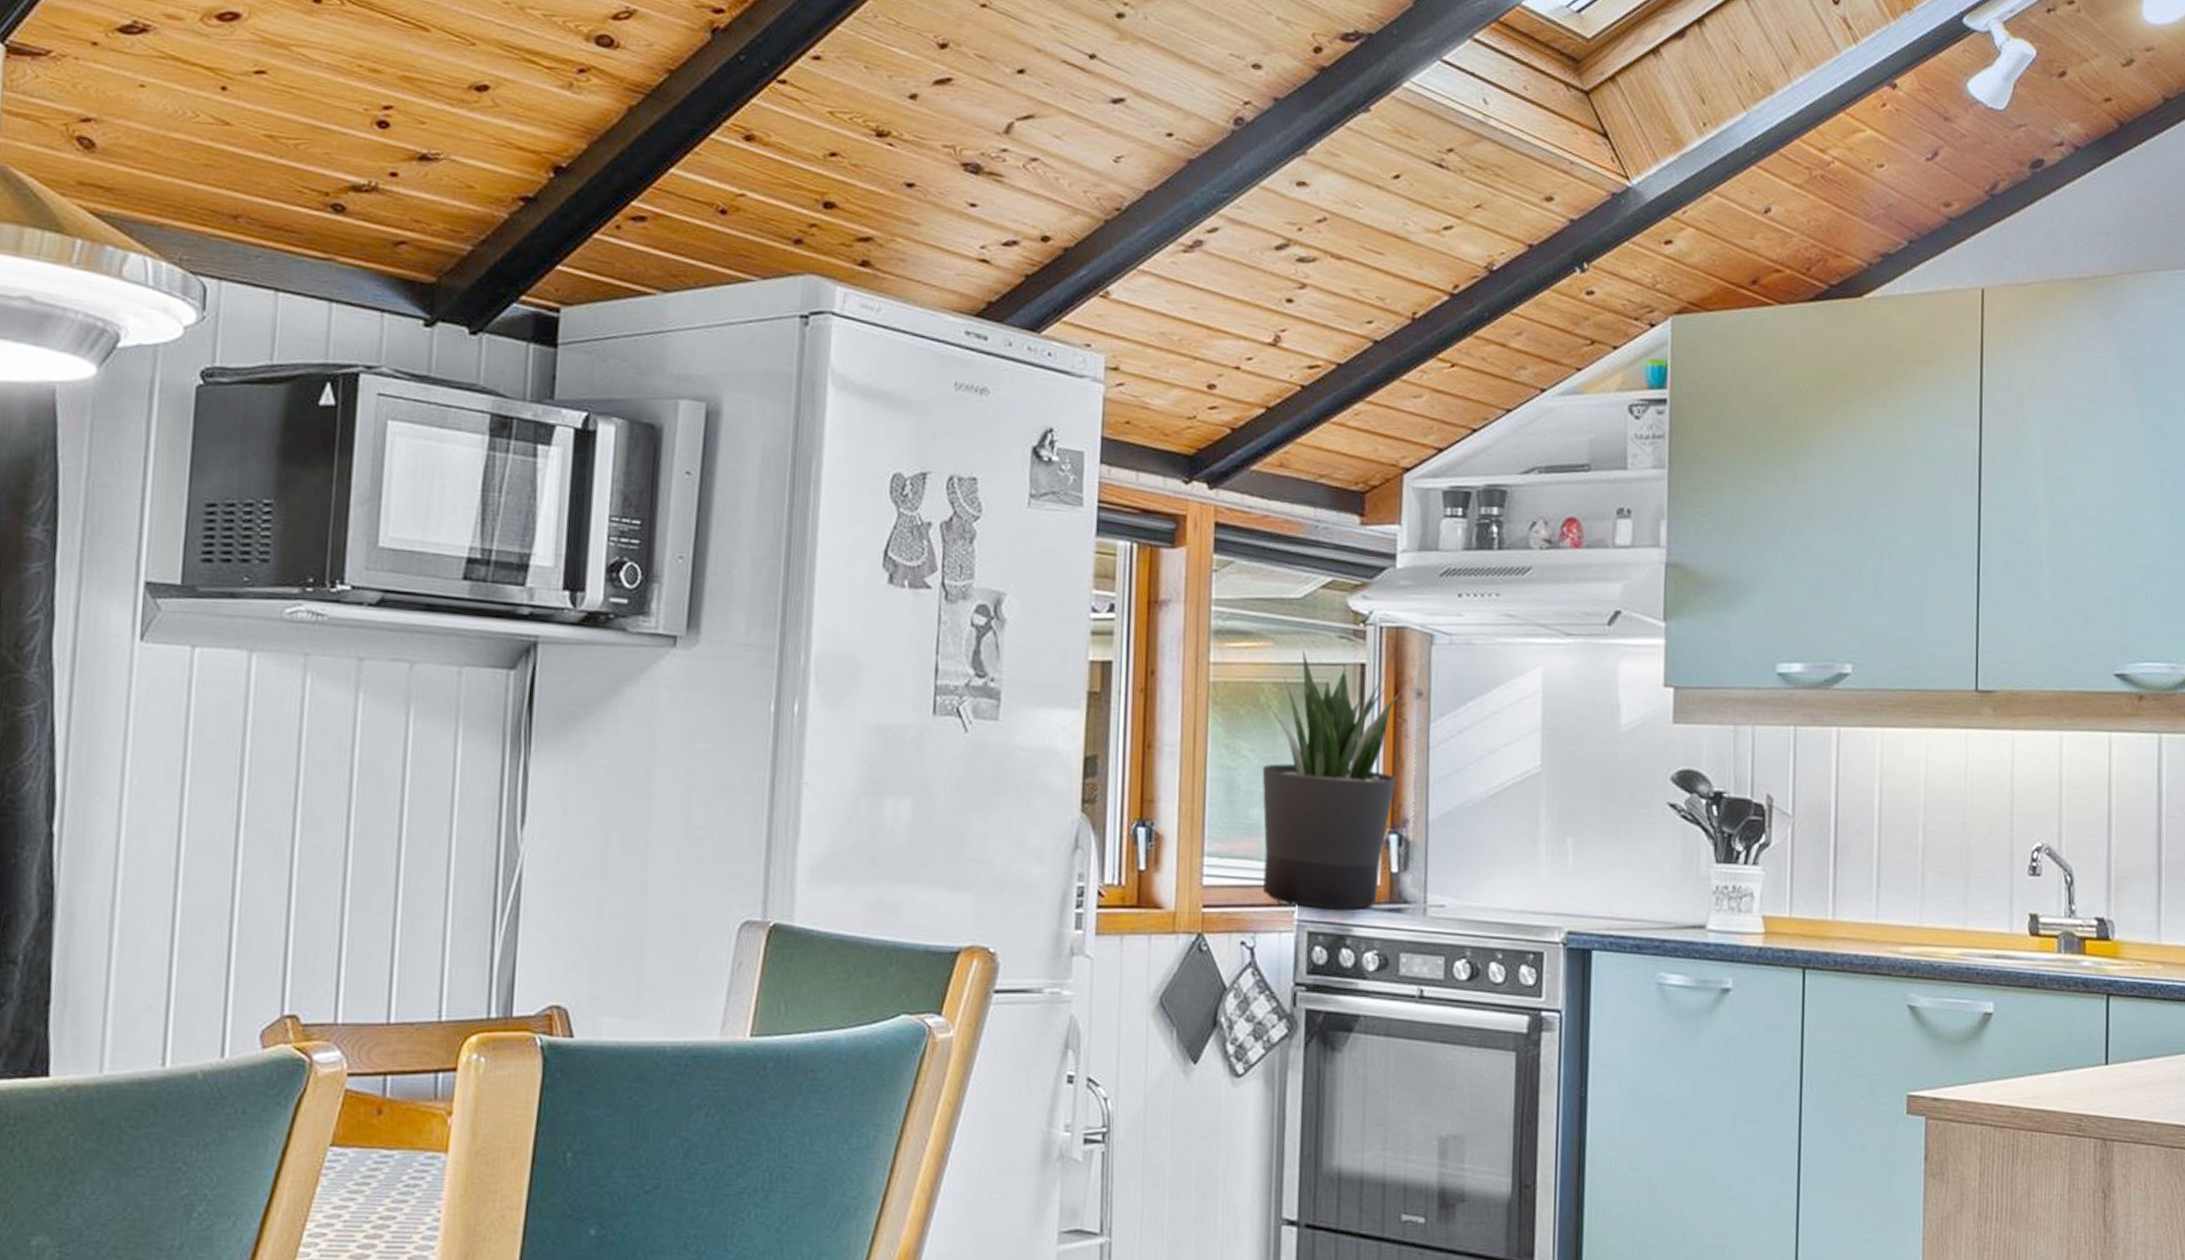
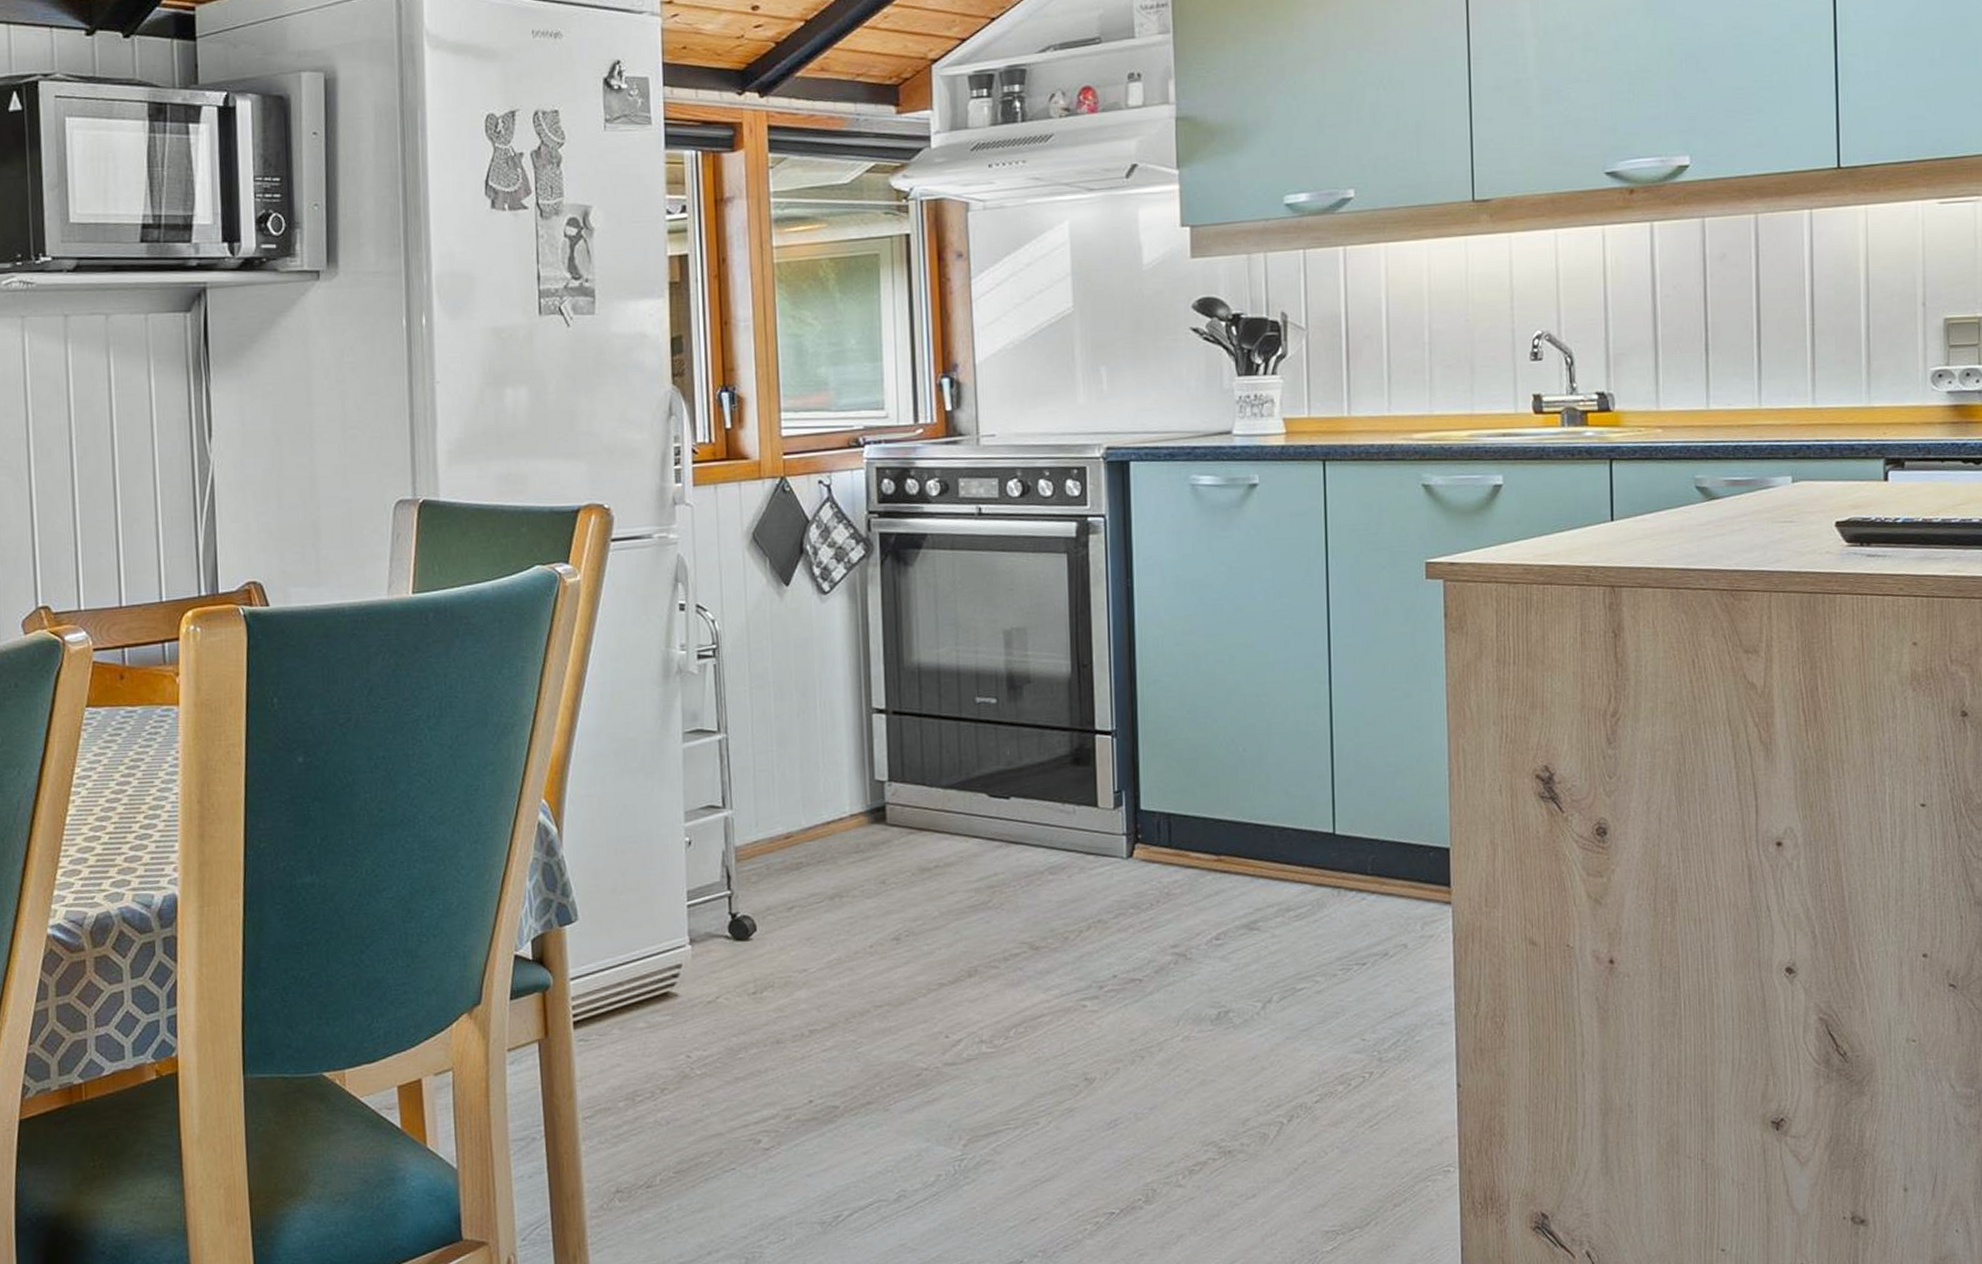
planter: present [1262,650,1400,910] -> none [826,228,944,447]

